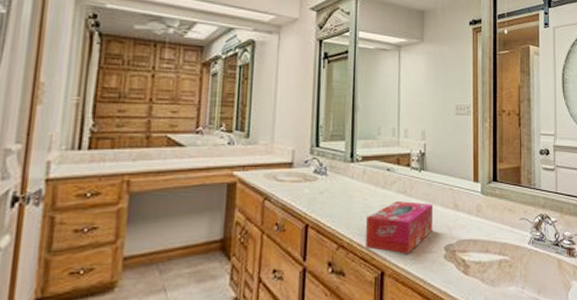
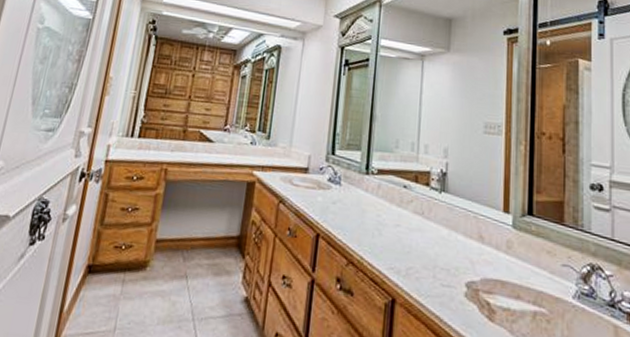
tissue box: present [364,200,434,254] -> none [375,221,455,284]

